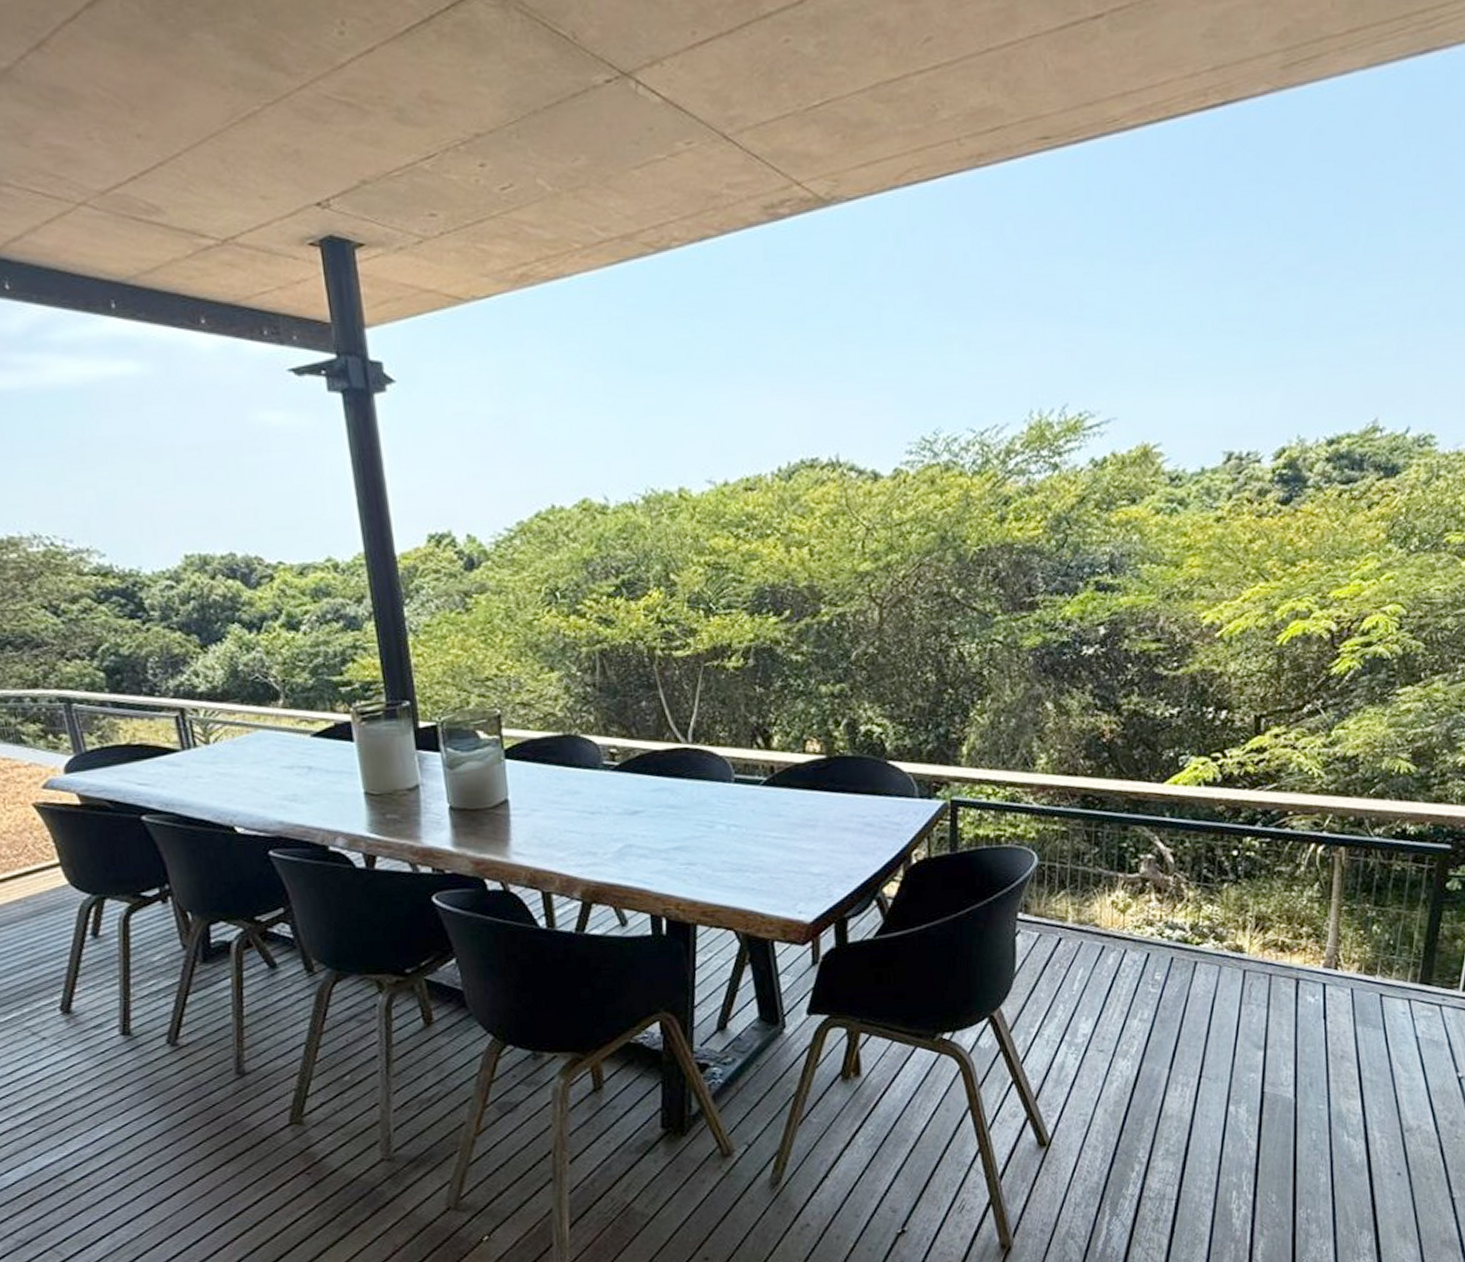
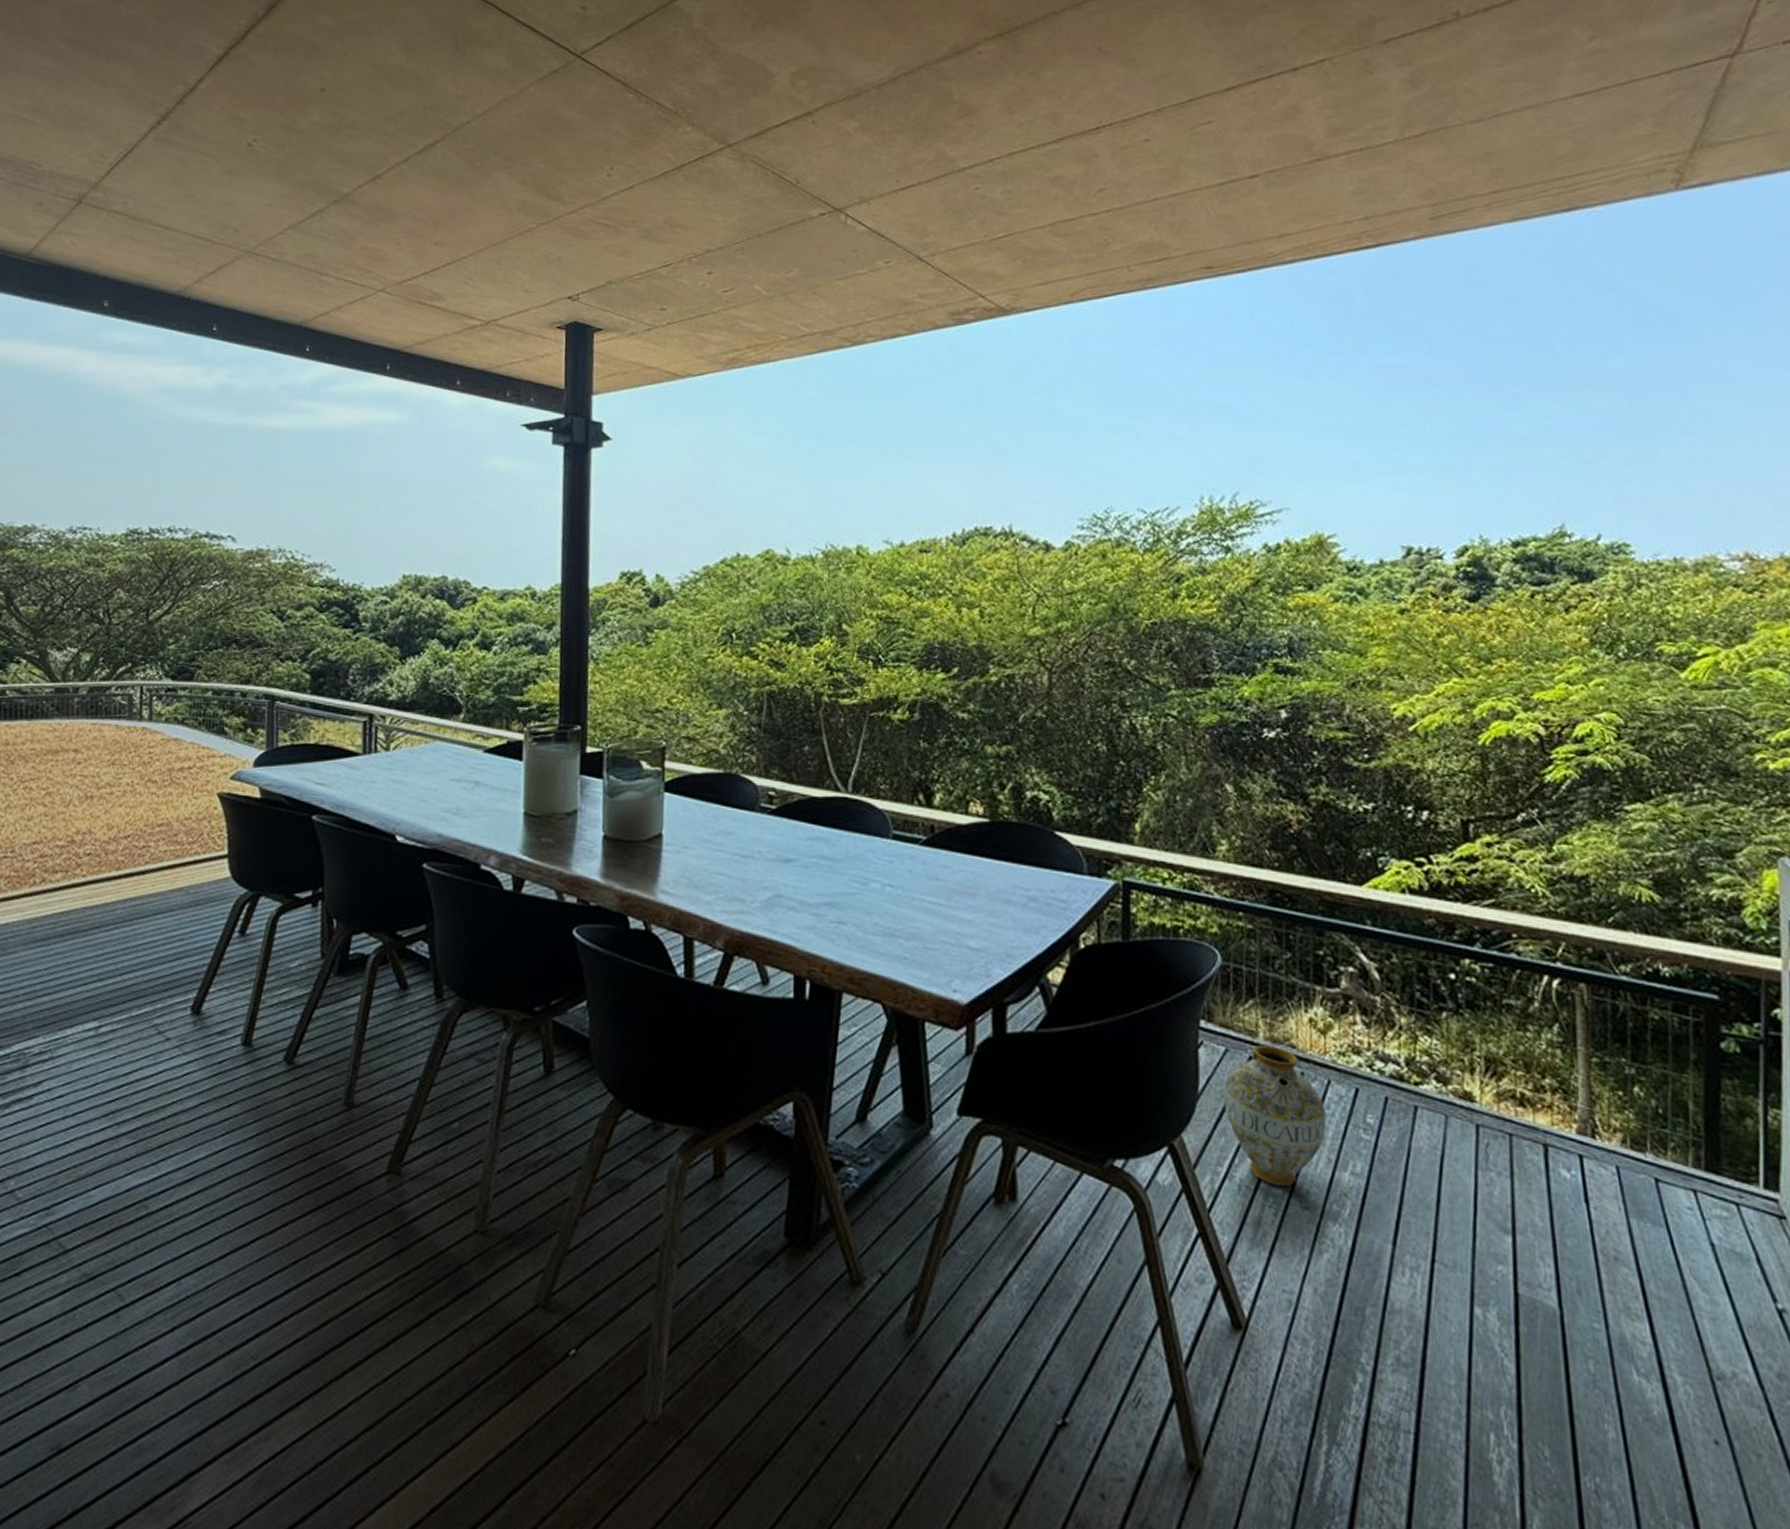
ceramic jug: none [1037,926,1122,1038] -> present [1224,1044,1327,1187]

